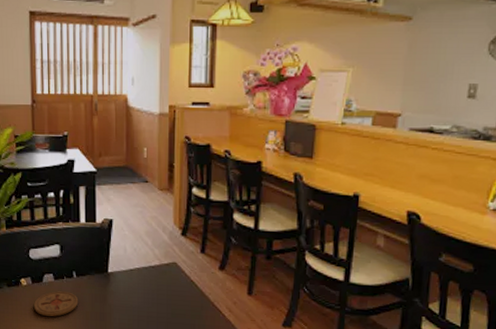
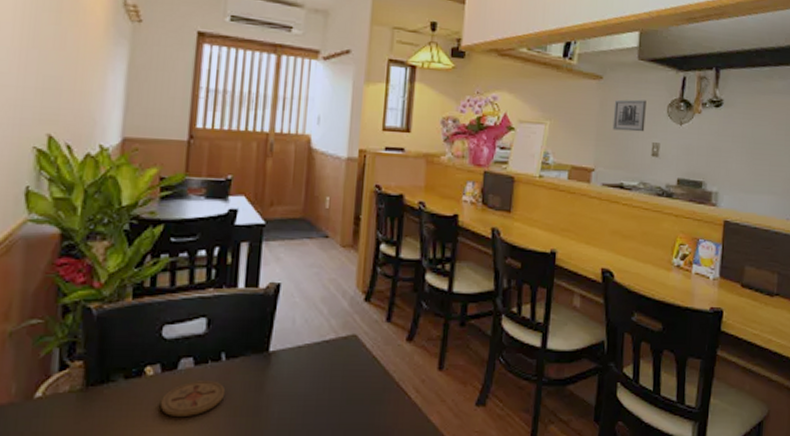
wall art: none [422,39,463,73] -> present [612,99,646,132]

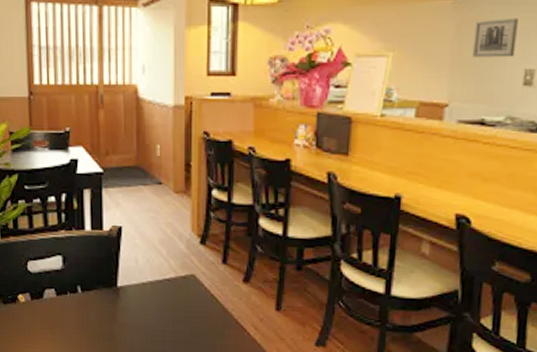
coaster: present [161,380,226,416] -> none [34,308,84,337]

